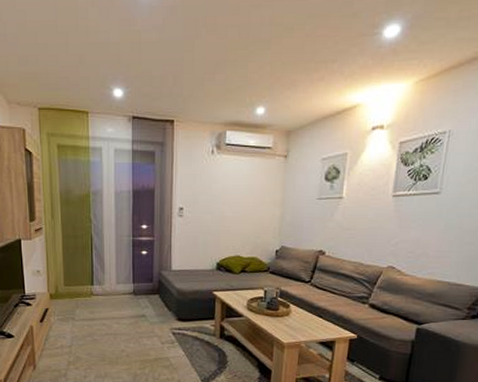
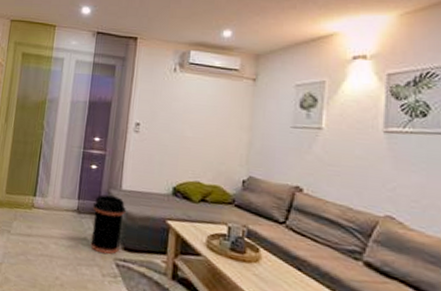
trash can: none [148,276,177,326] -> present [90,194,126,255]

